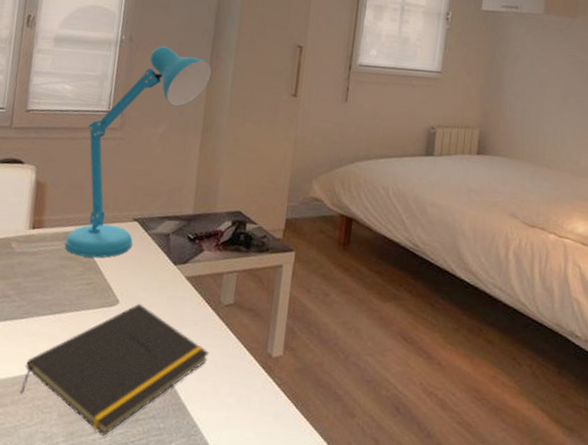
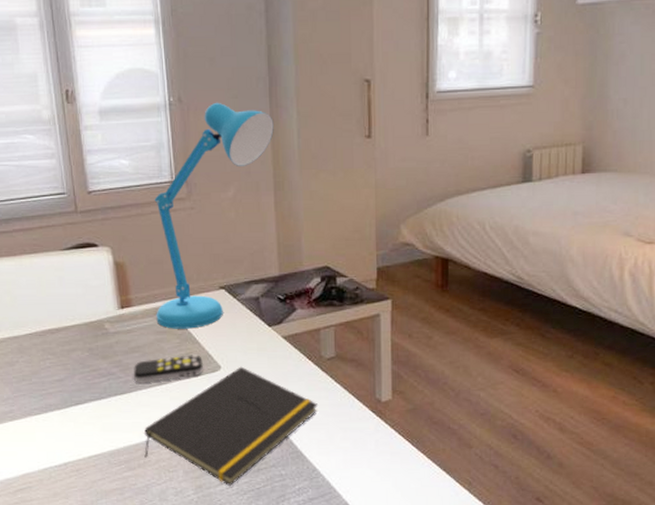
remote control: none [28,284,103,310] -> present [133,355,204,383]

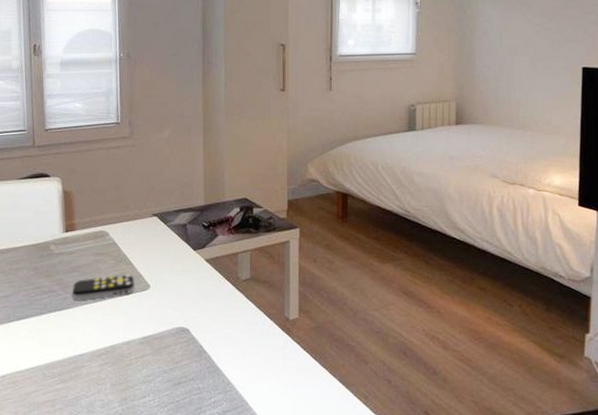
notepad: present [144,366,319,486] -> none [76,286,235,398]
desk lamp: present [154,102,274,329] -> none [96,58,205,251]

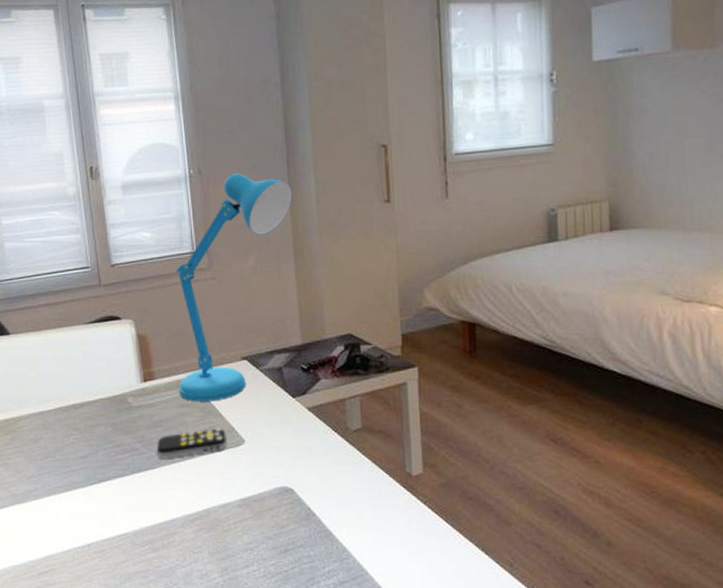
desk lamp: none [96,58,205,251] -> present [176,172,293,402]

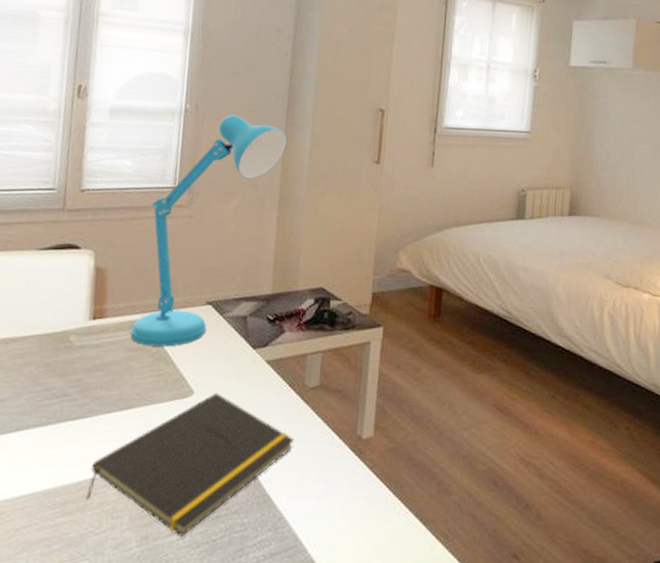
remote control: present [156,428,228,459] -> none [91,376,175,408]
notepad: none [168,440,347,568] -> present [86,392,295,536]

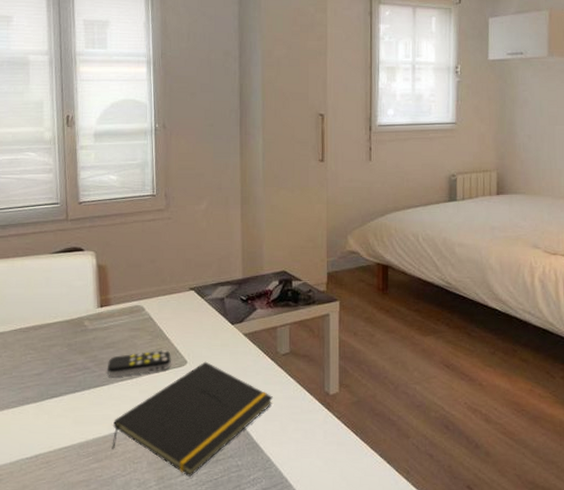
remote control: none [91,376,175,408] -> present [107,350,172,377]
desk lamp: present [130,114,287,347] -> none [131,129,243,326]

